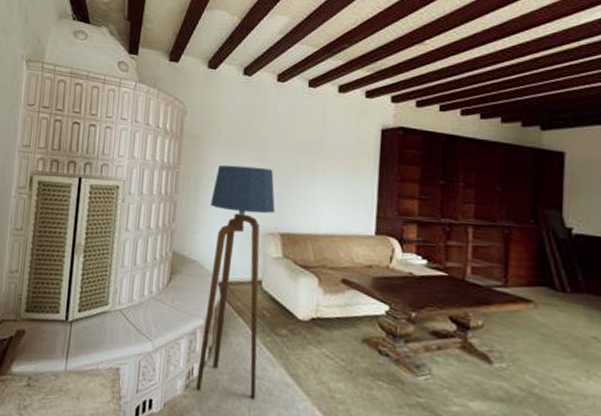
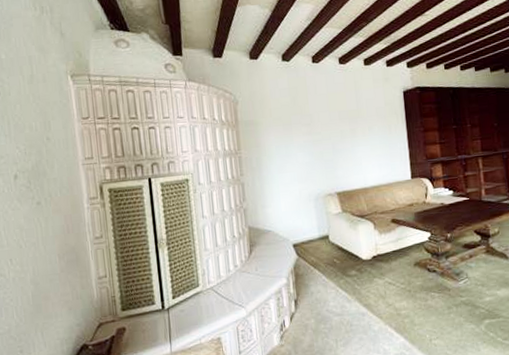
floor lamp: present [196,164,275,401] -> none [273,139,340,338]

